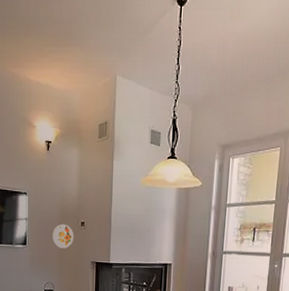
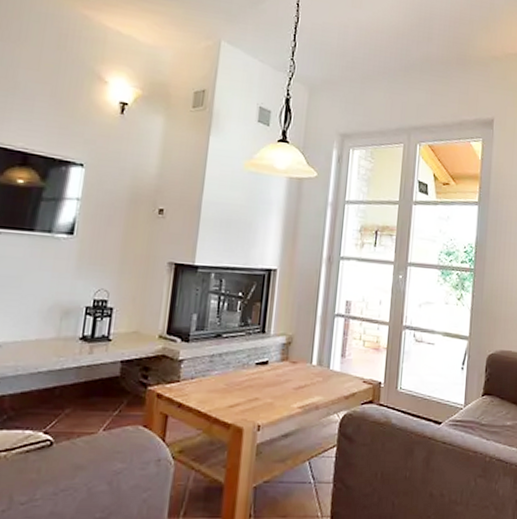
decorative plate: present [52,223,74,248] -> none [114,209,147,243]

